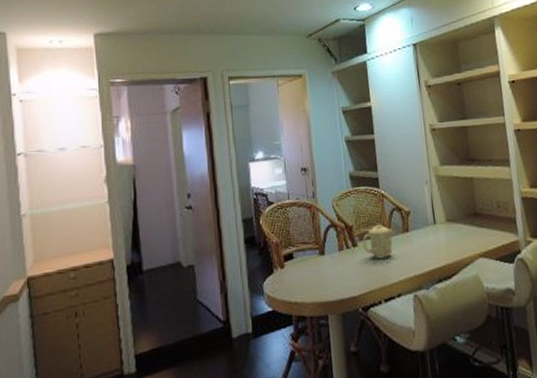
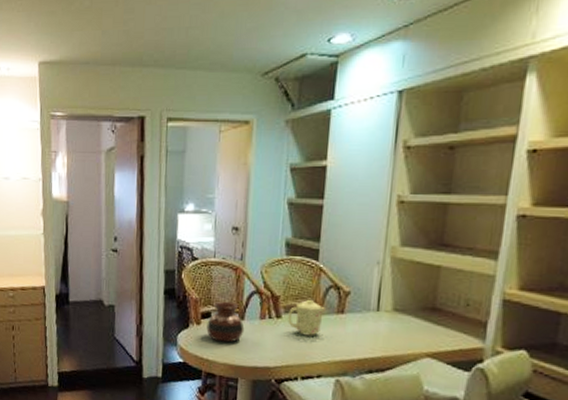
vase: none [290,239,327,282] -> present [206,301,245,343]

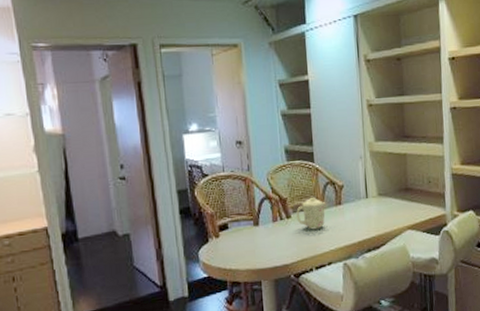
vase: present [206,301,245,343] -> none [225,210,261,250]

